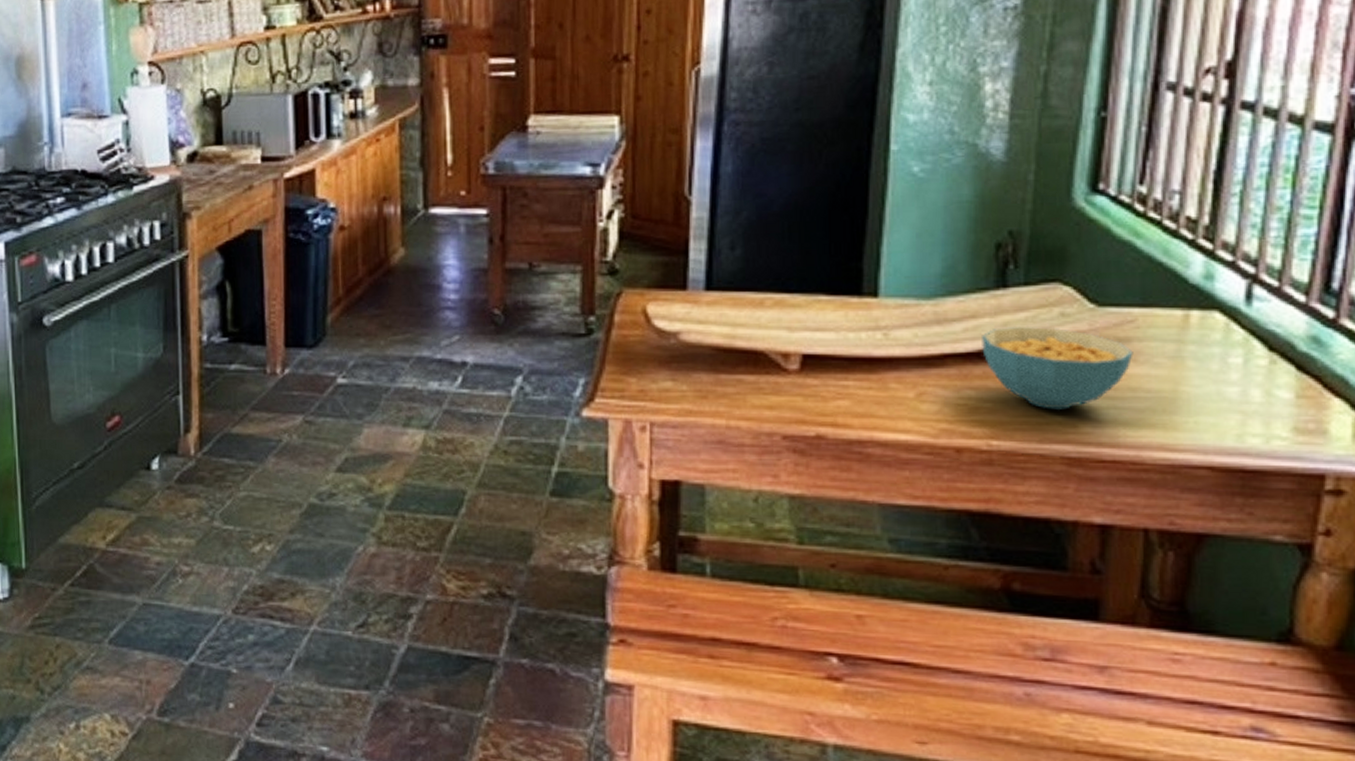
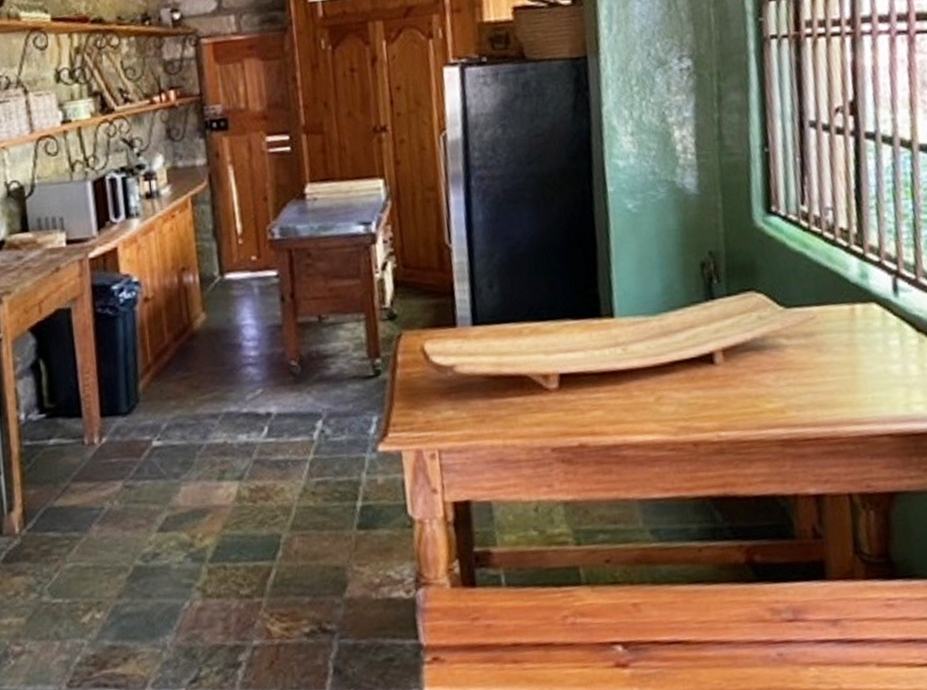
cereal bowl: present [982,326,1134,410] -> none [700,329,818,400]

